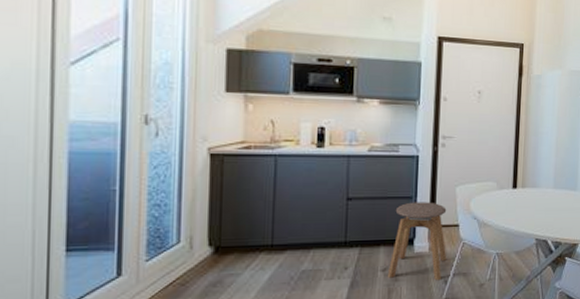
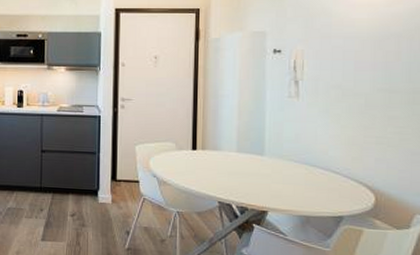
stool: present [388,202,447,281] -> none [76,157,129,231]

